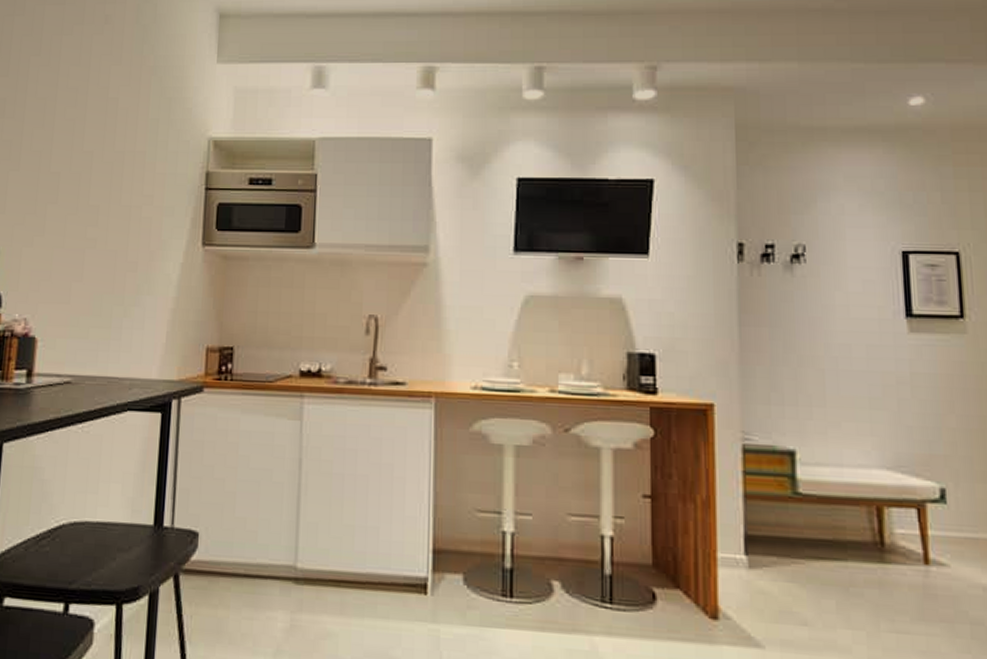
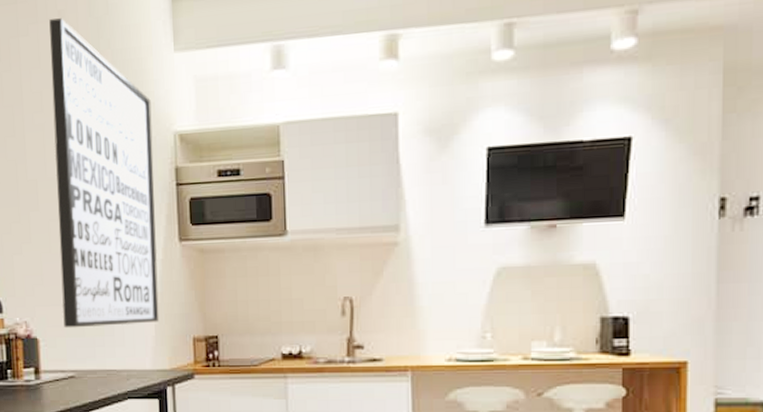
wall art: none [67,22,188,330] -> present [49,18,160,328]

